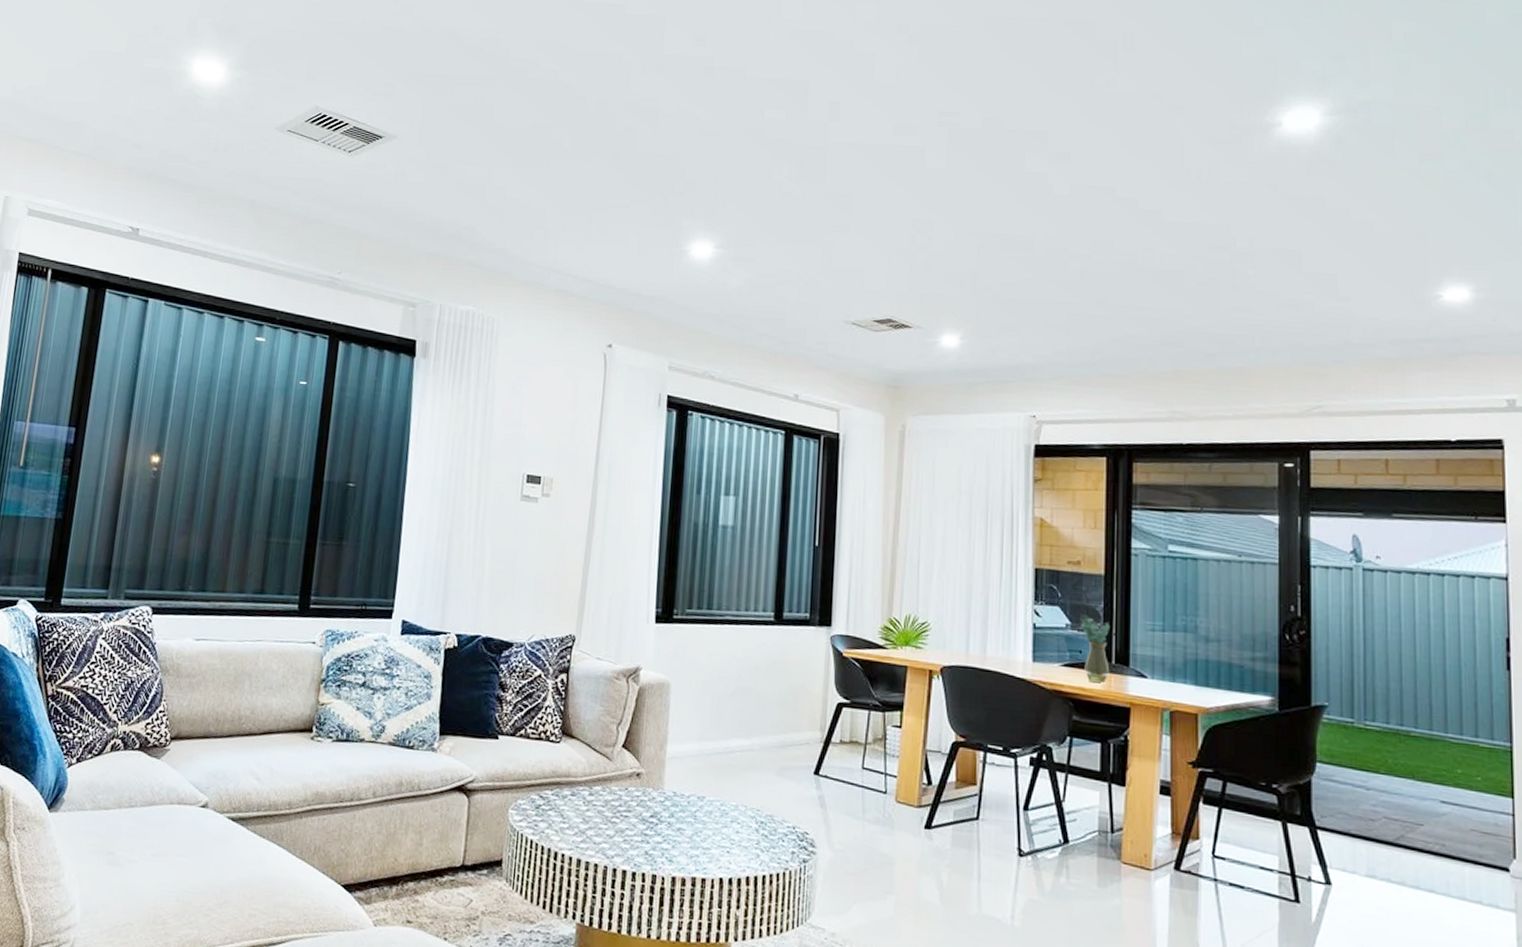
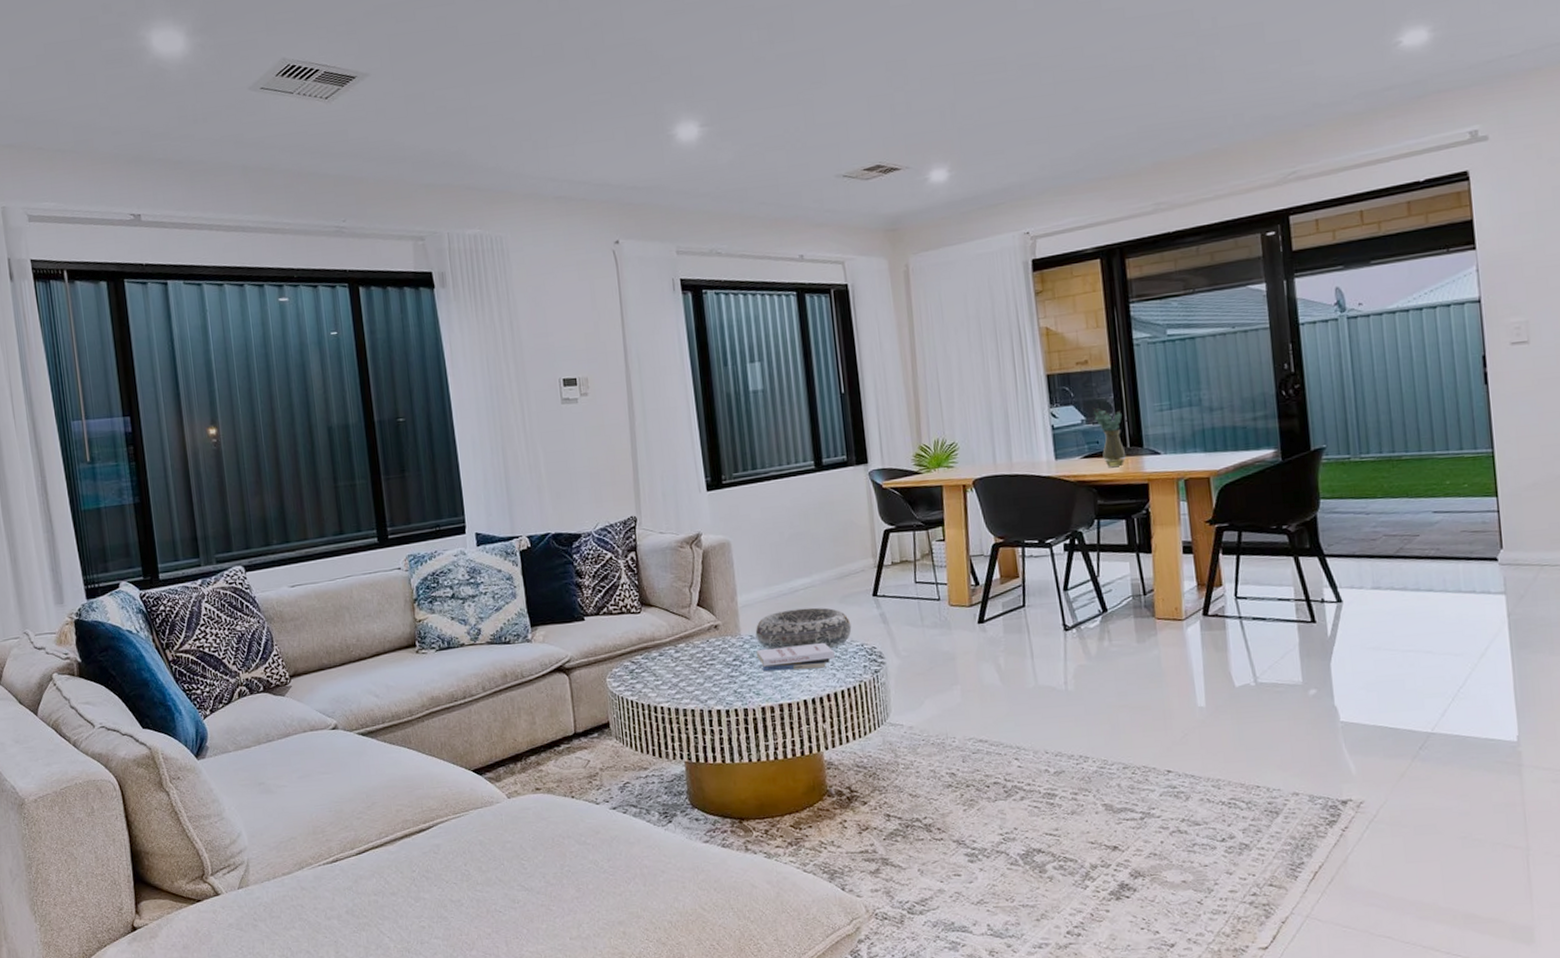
books: none [676,810,762,846] -> present [756,642,835,672]
decorative bowl: none [679,771,786,826] -> present [755,607,852,651]

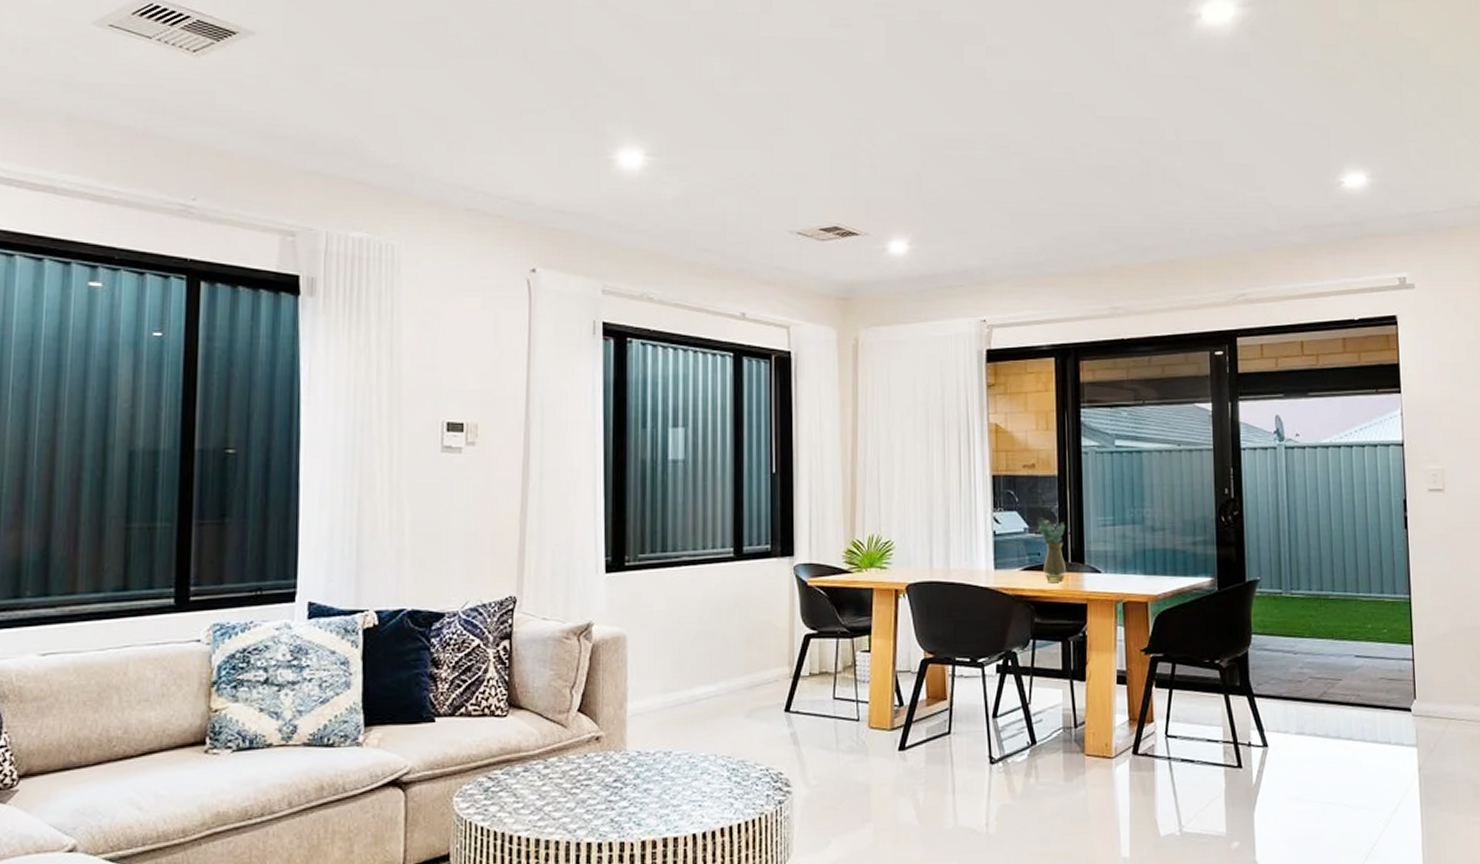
decorative bowl: present [755,607,852,651] -> none [644,721,757,773]
books: present [756,642,835,672] -> none [642,764,734,797]

